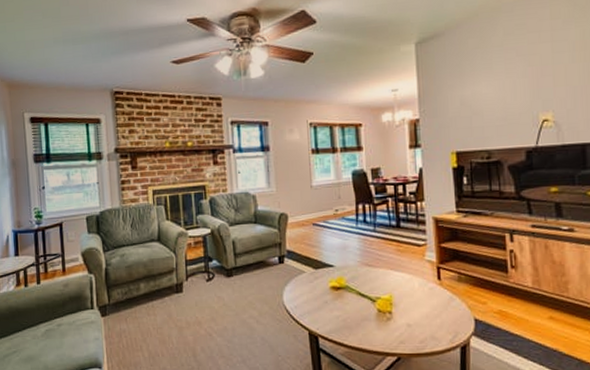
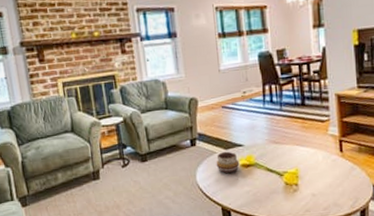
decorative bowl: none [304,271,330,295] -> present [216,151,240,173]

